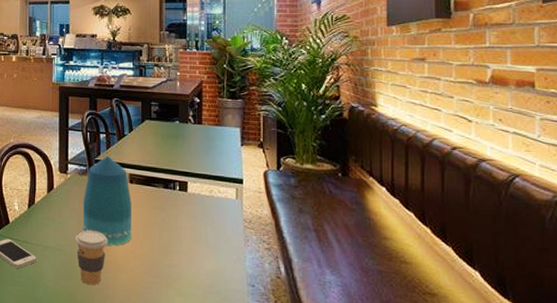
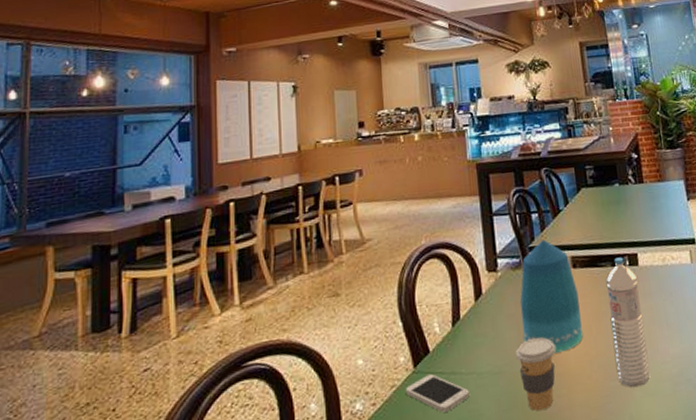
water bottle: none [156,182,185,287] -> present [605,257,650,388]

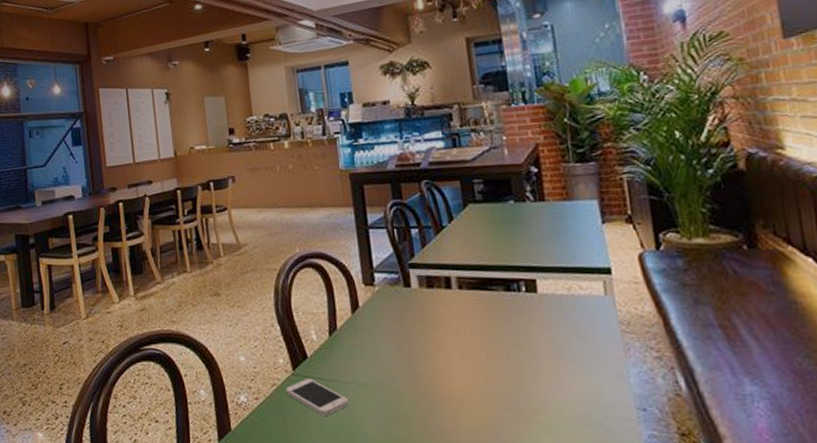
coffee cup: present [516,337,556,411] -> none [396,357,439,429]
vase: present [519,239,583,353] -> none [399,256,470,374]
water bottle: present [605,257,650,388] -> none [497,282,550,421]

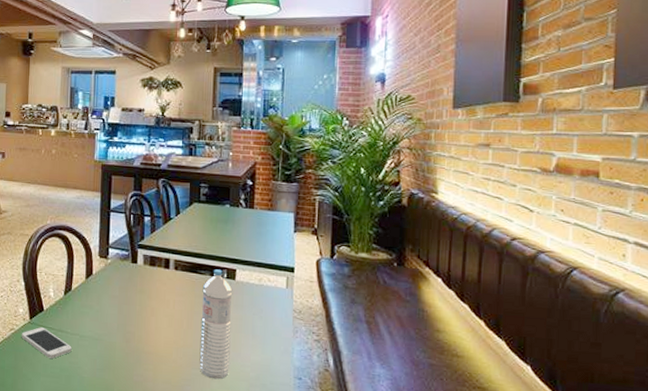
water bottle: none [497,282,550,421] -> present [199,269,233,380]

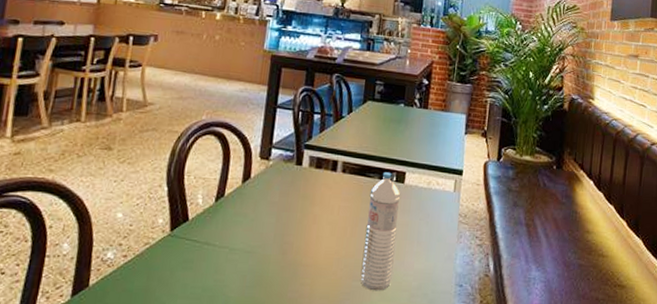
smartphone: present [21,327,72,359] -> none [157,240,219,277]

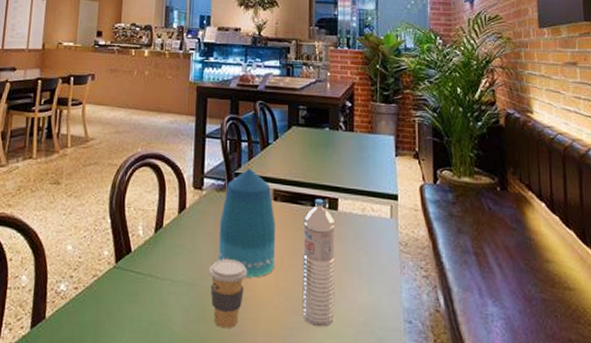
coffee cup: none [270,228,309,294] -> present [209,259,247,329]
vase: none [280,140,342,246] -> present [218,168,275,278]

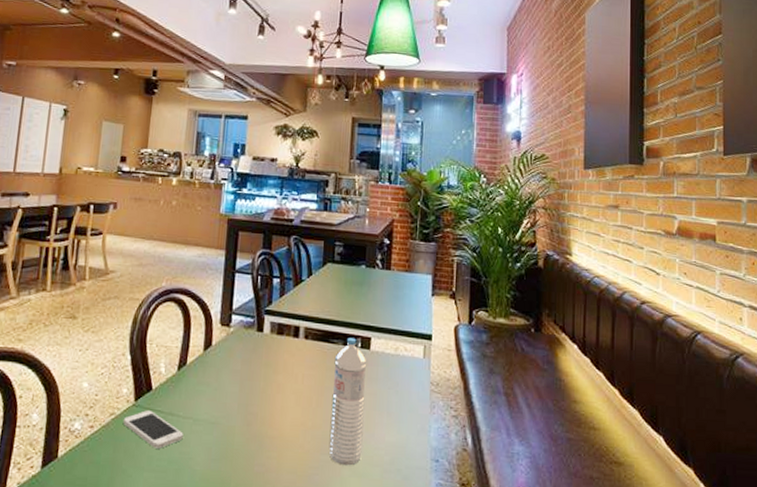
smartphone: none [105,272,162,310] -> present [122,410,183,449]
coffee cup: present [209,259,247,329] -> none [234,398,274,468]
vase: present [218,168,275,278] -> none [243,305,305,417]

